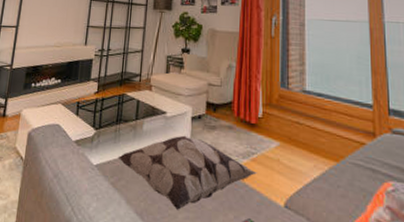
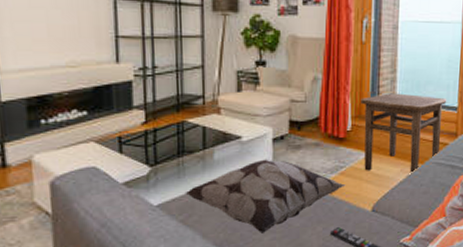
side table: none [271,84,360,172] -> present [360,93,447,174]

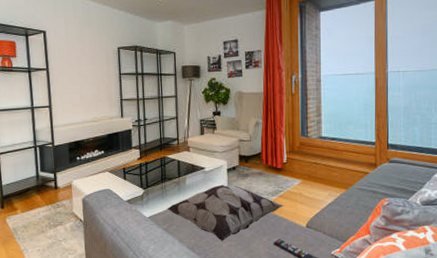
side table: present [360,93,447,174] -> none [293,132,366,198]

